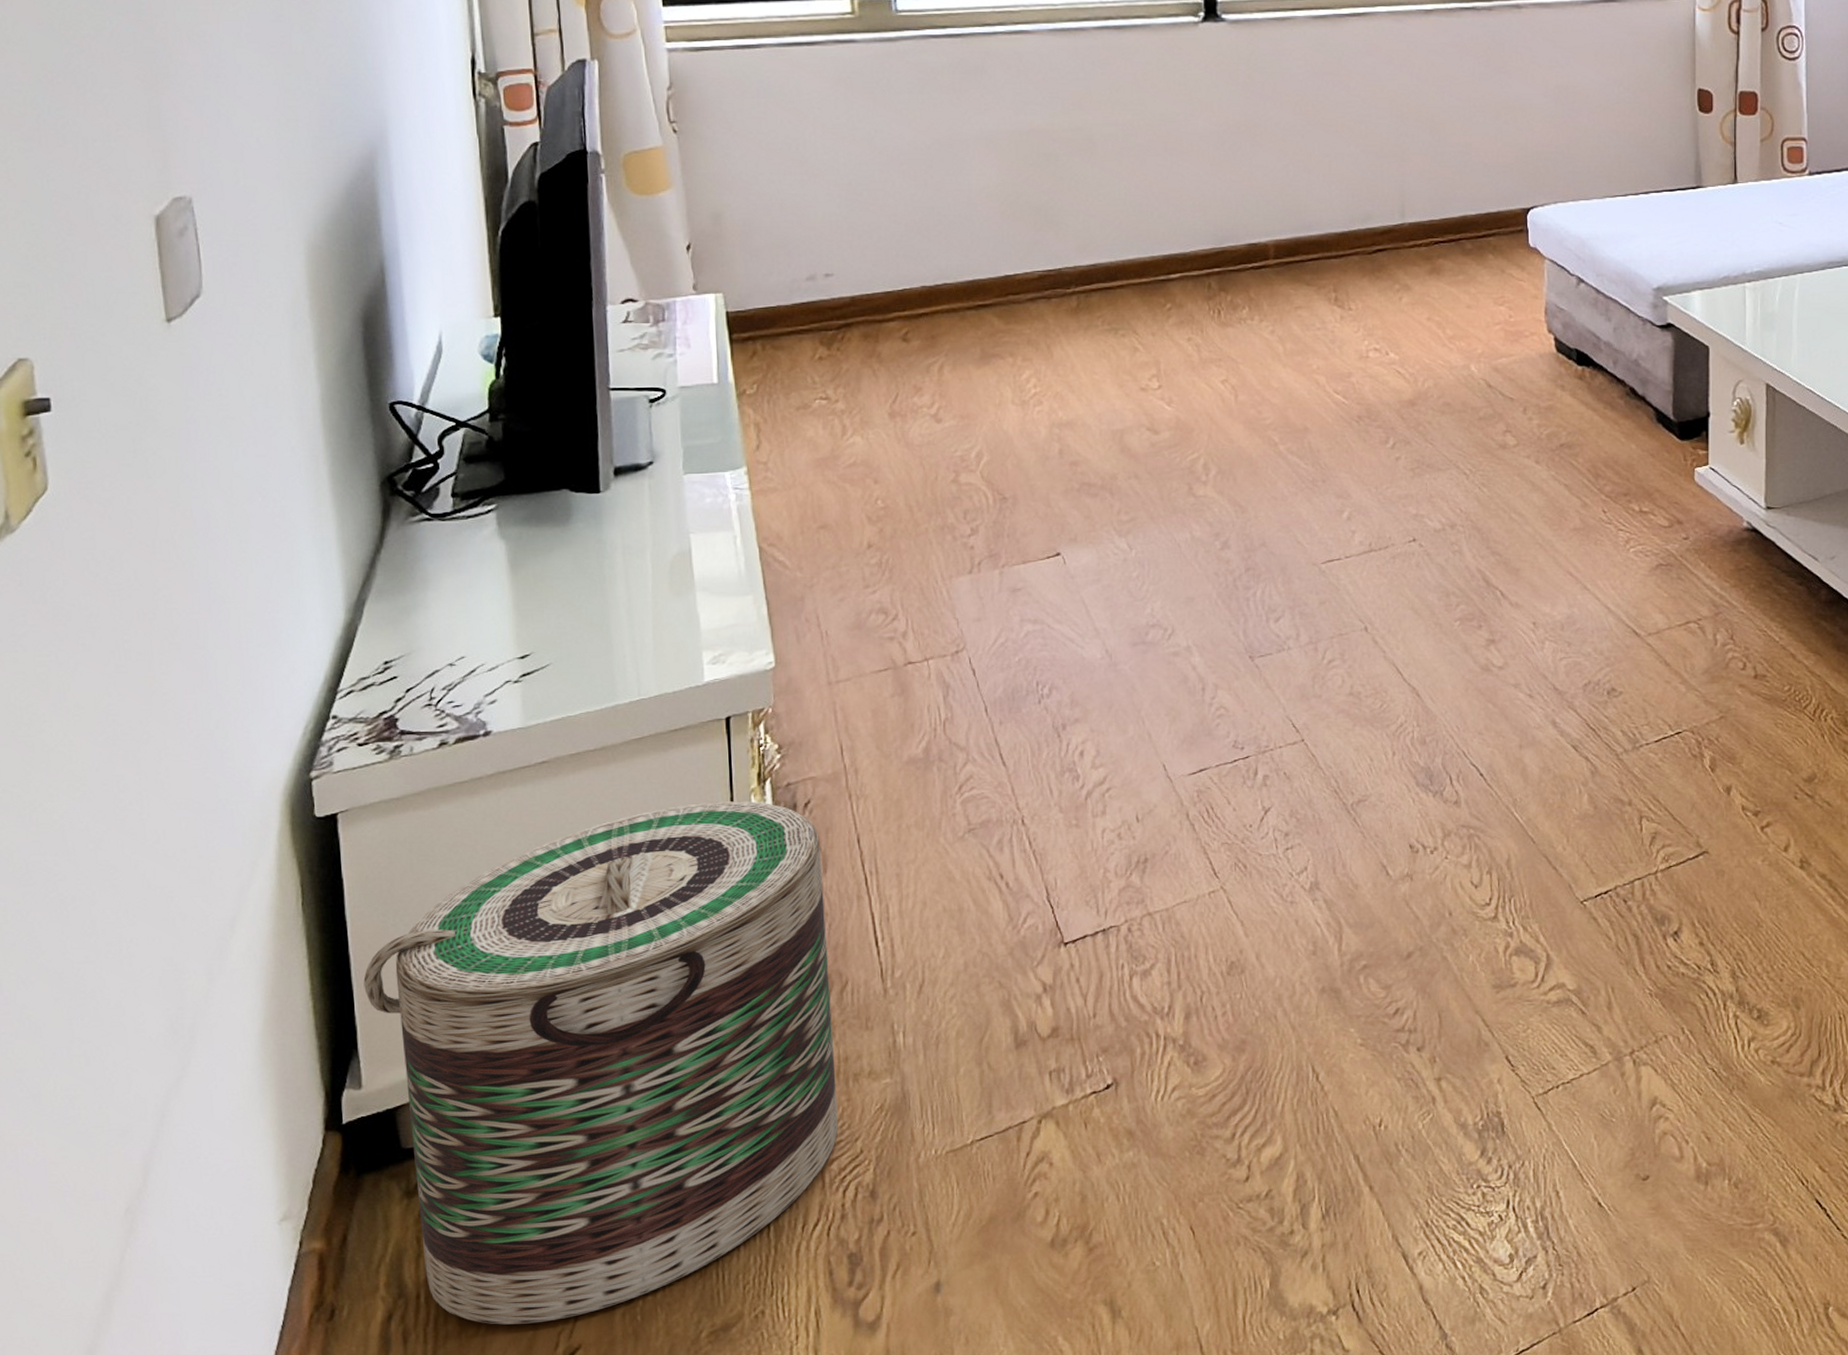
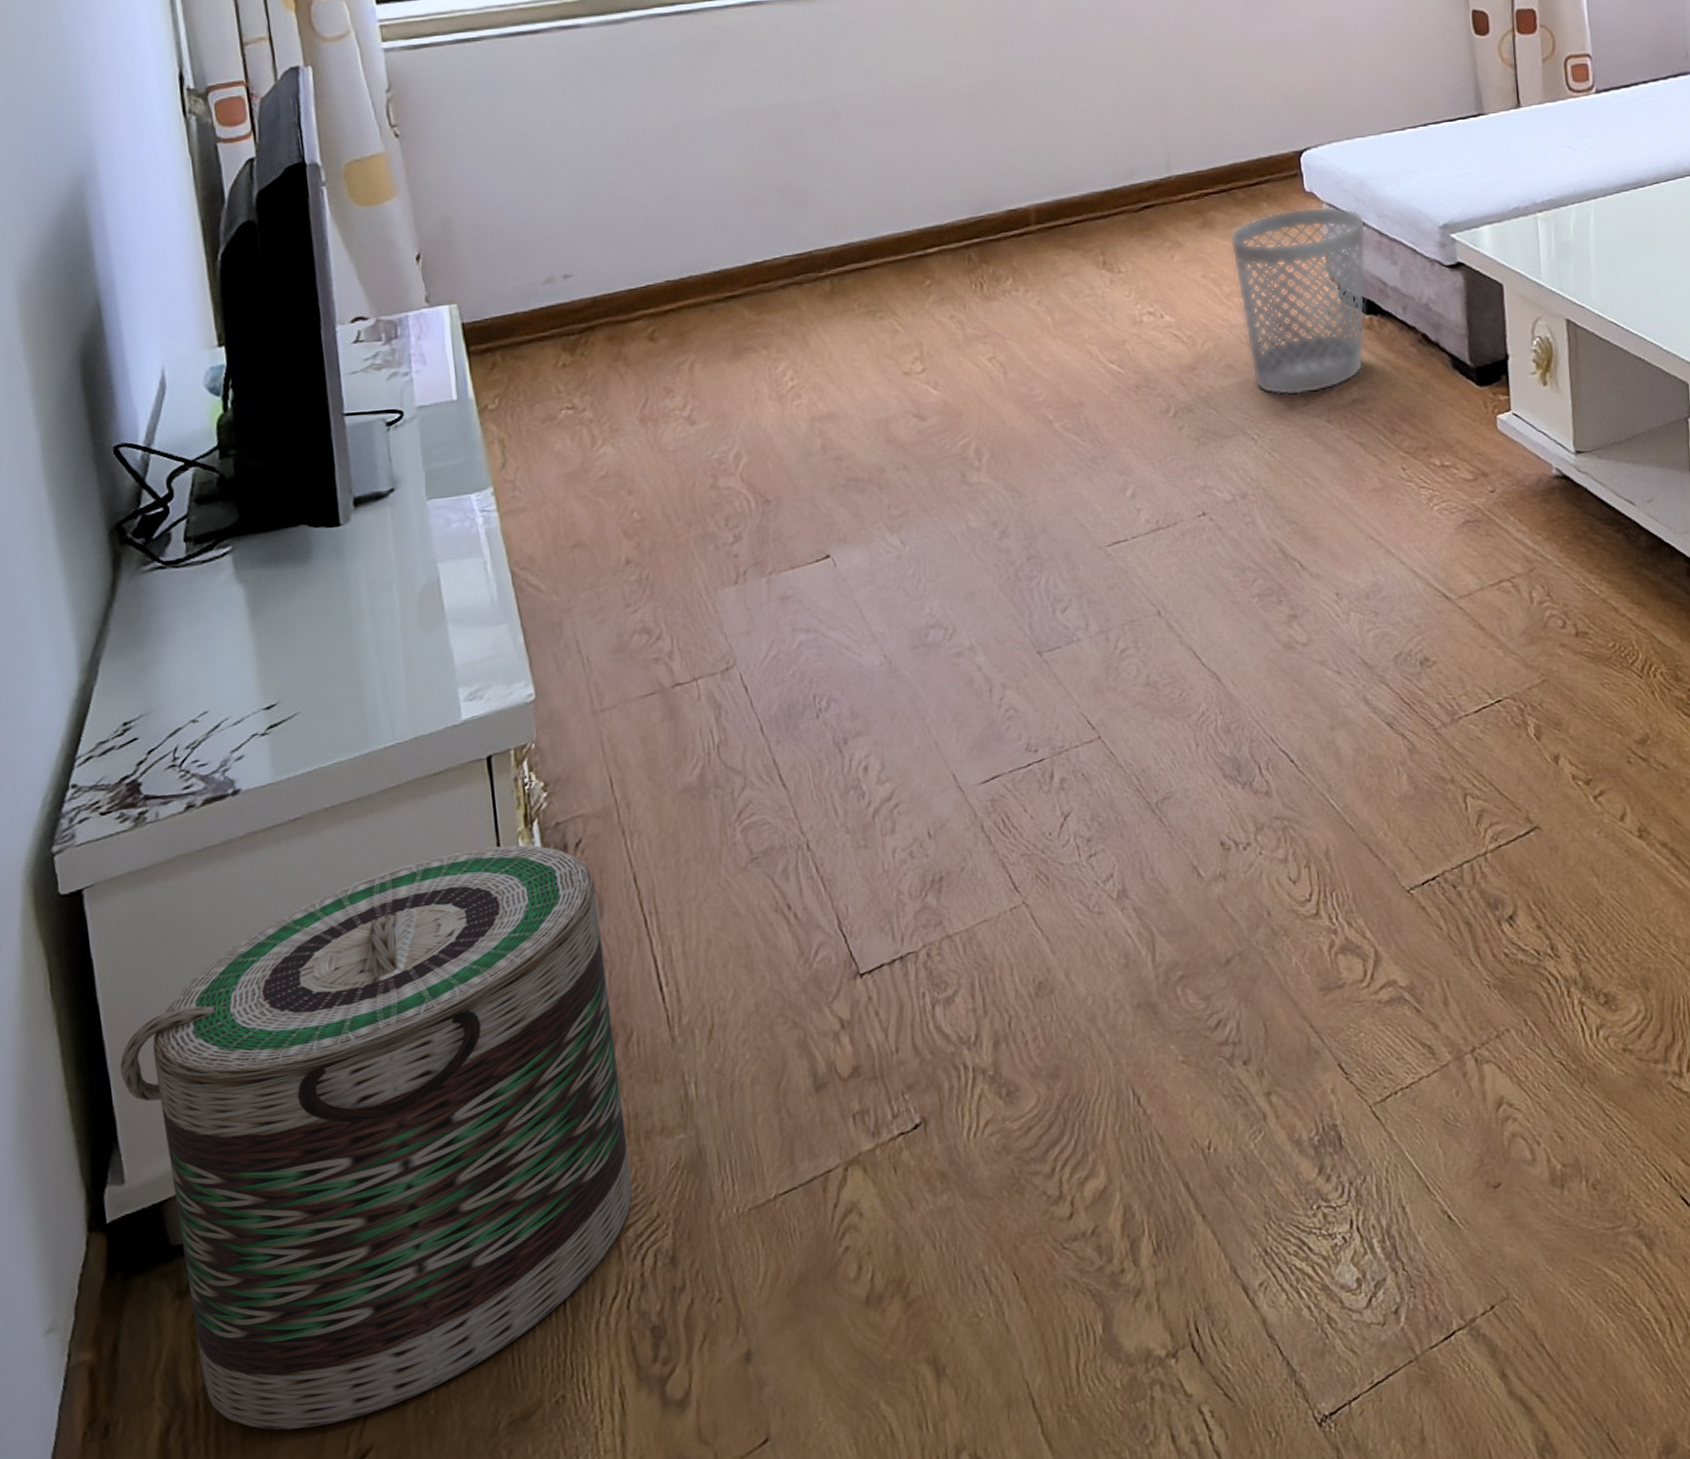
wastebasket: none [1455,262,1585,436] -> present [1229,206,1367,396]

